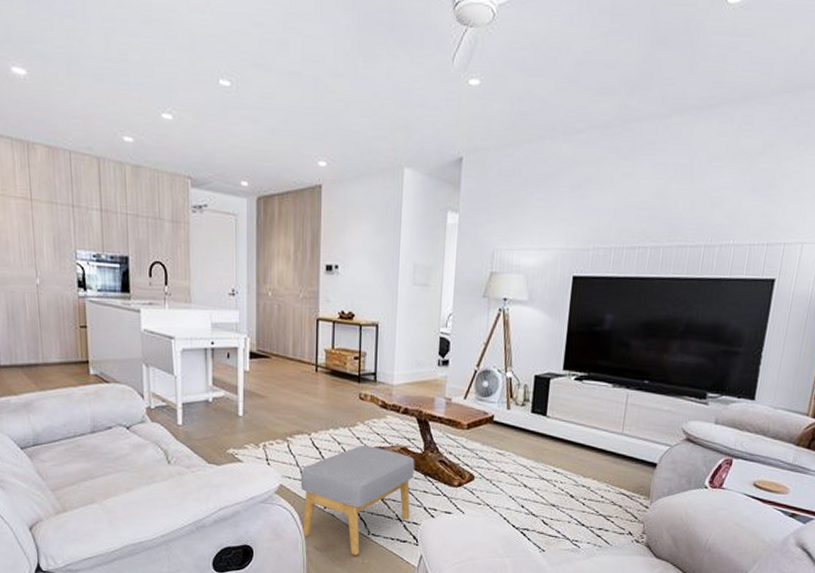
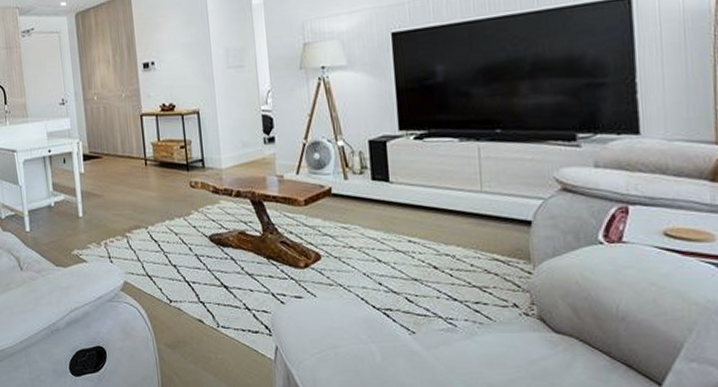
footstool: present [300,445,415,555] -> none [142,233,258,350]

